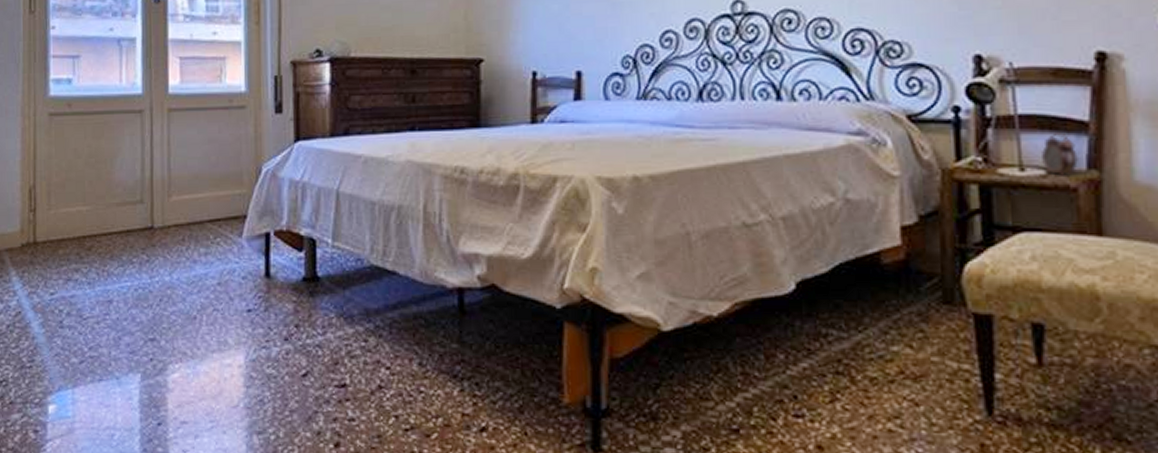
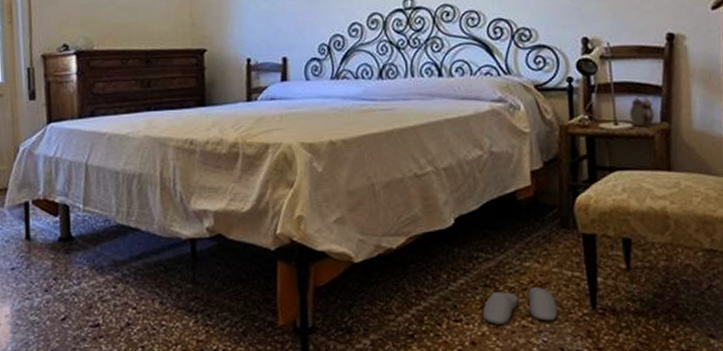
slippers: none [832,379,939,427] -> present [482,287,558,325]

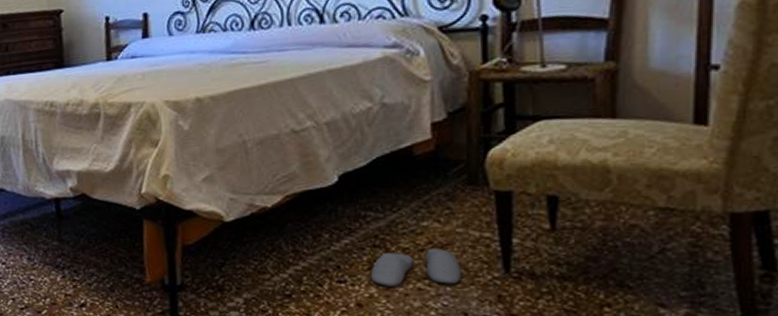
alarm clock: present [630,95,655,128] -> none [563,30,596,69]

